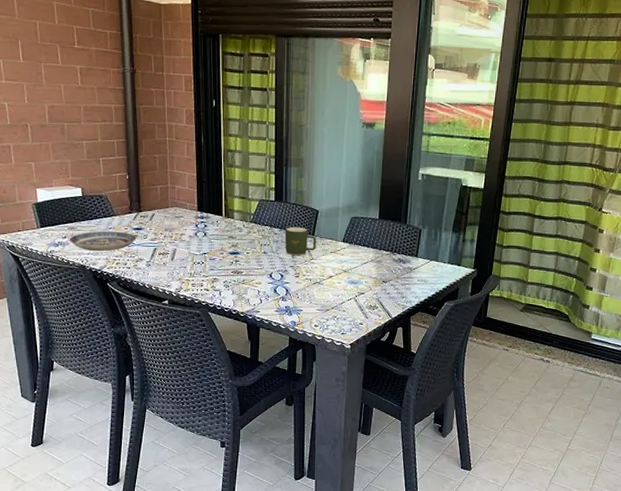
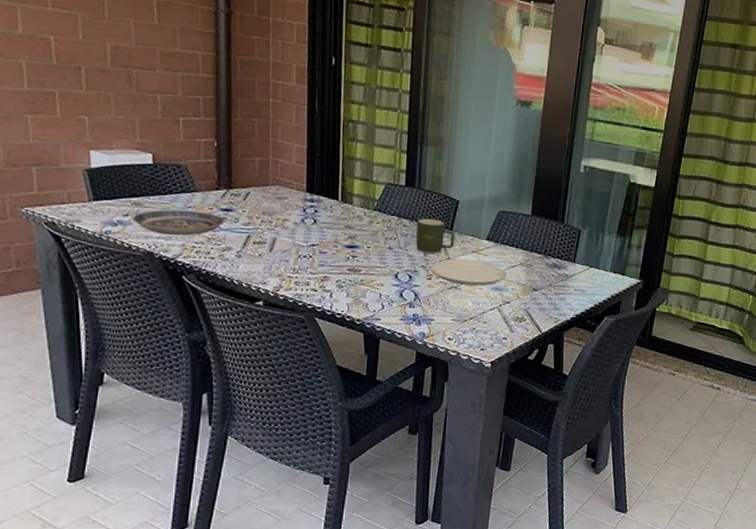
plate: none [298,259,361,281] -> present [431,259,508,286]

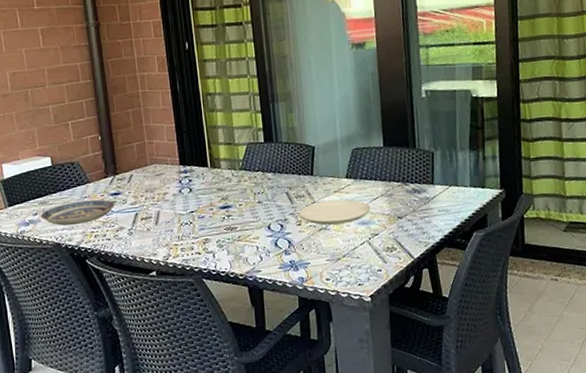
mug: present [415,218,455,254] -> none [279,168,317,201]

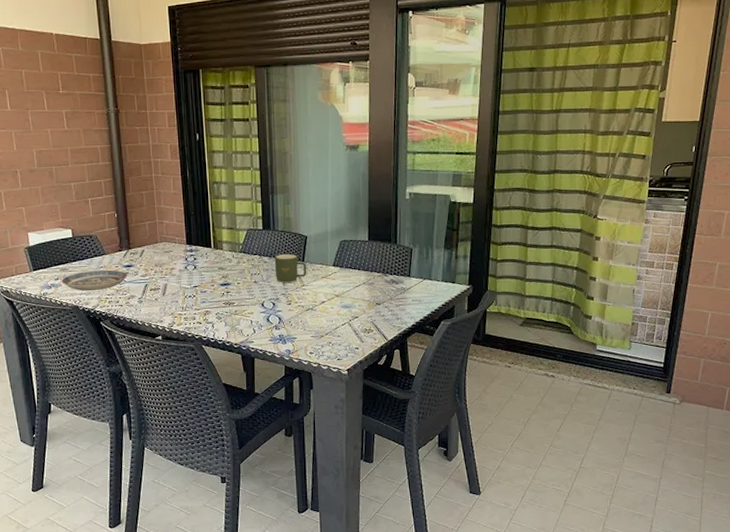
mug: none [279,168,317,201] -> present [274,254,307,284]
plate: present [299,199,371,225] -> none [290,284,354,306]

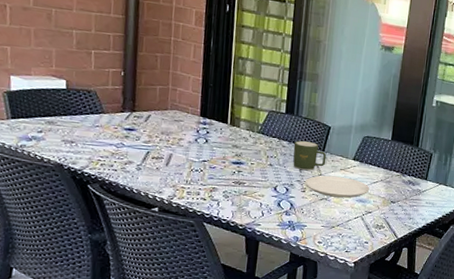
plate: present [61,270,128,291] -> none [45,128,128,151]
plate: none [290,284,354,306] -> present [305,175,370,198]

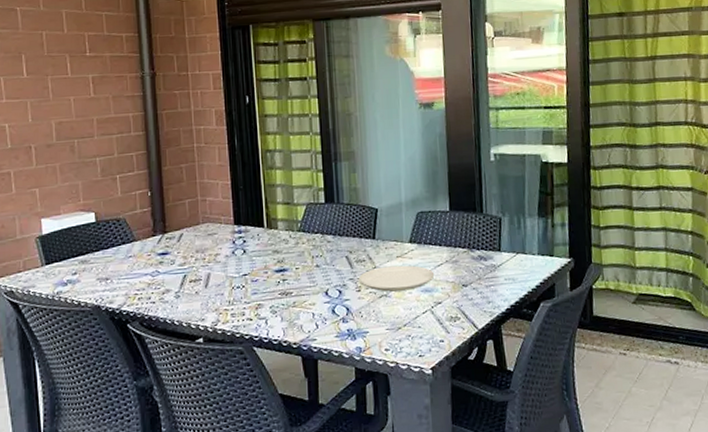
mug: present [293,141,327,171] -> none [339,231,379,266]

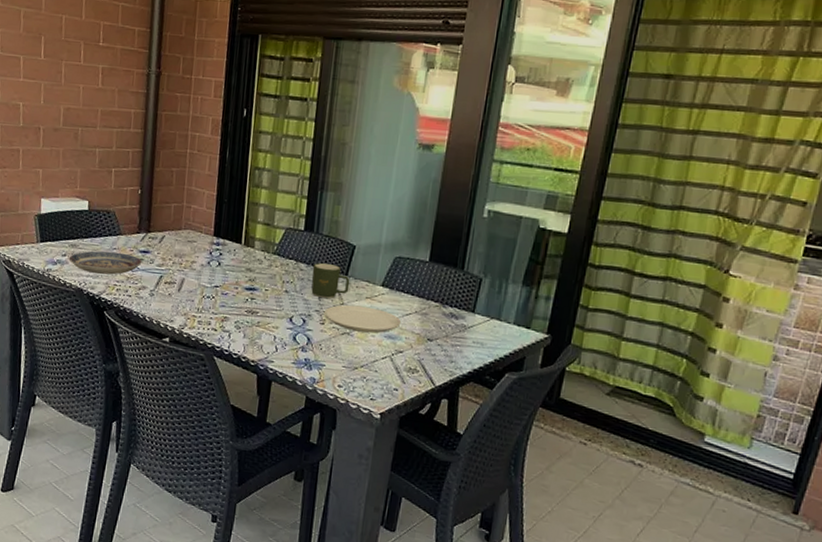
plate: none [80,259,162,287] -> present [68,251,142,275]
mug: none [339,231,379,266] -> present [311,263,350,299]

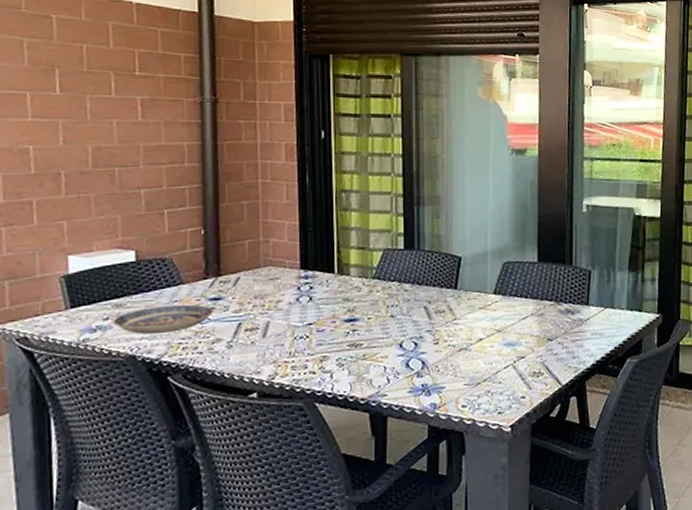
mug: present [311,263,350,299] -> none [418,280,460,317]
plate: present [324,304,402,334] -> none [437,317,519,345]

